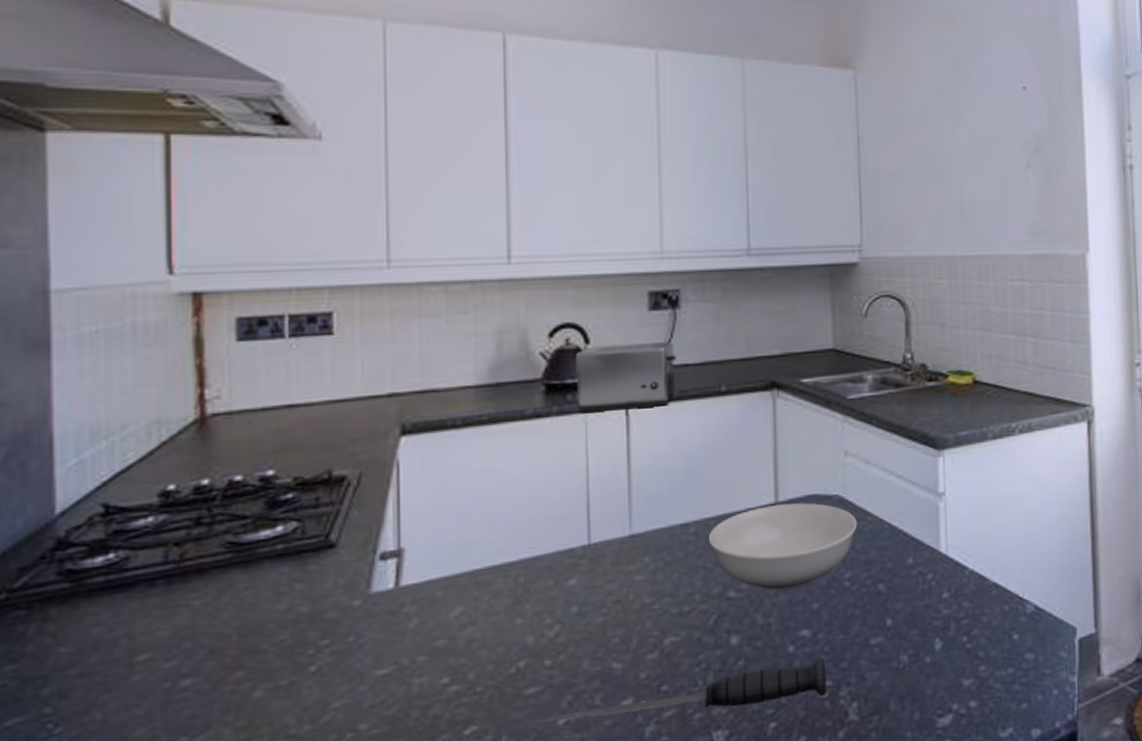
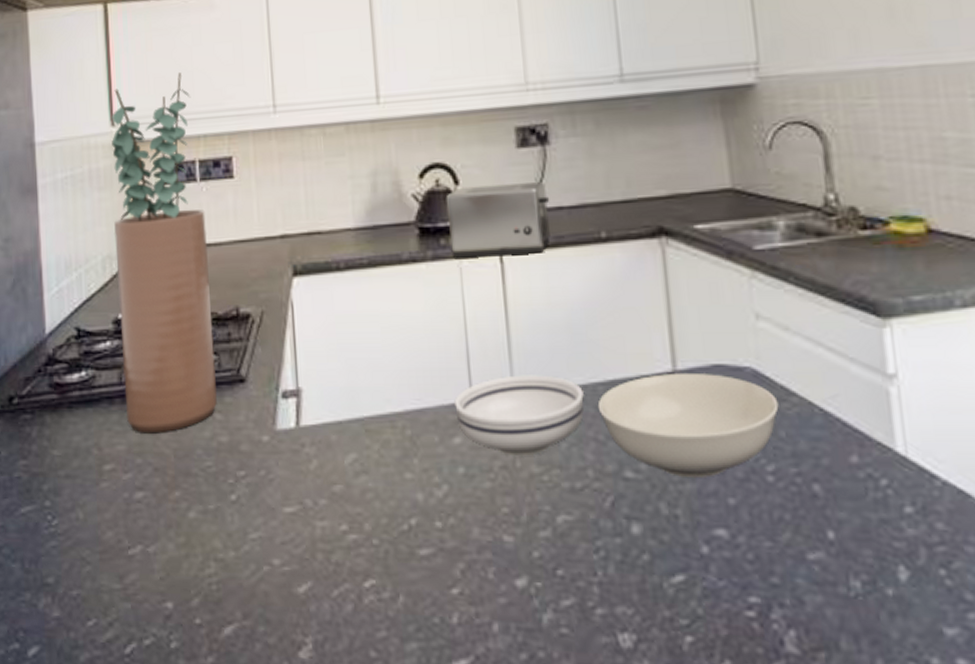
vase: none [165,219,299,614] -> present [112,73,217,434]
knife: present [532,657,827,724] -> none [427,565,755,615]
bowl: none [572,514,696,591] -> present [454,375,585,456]

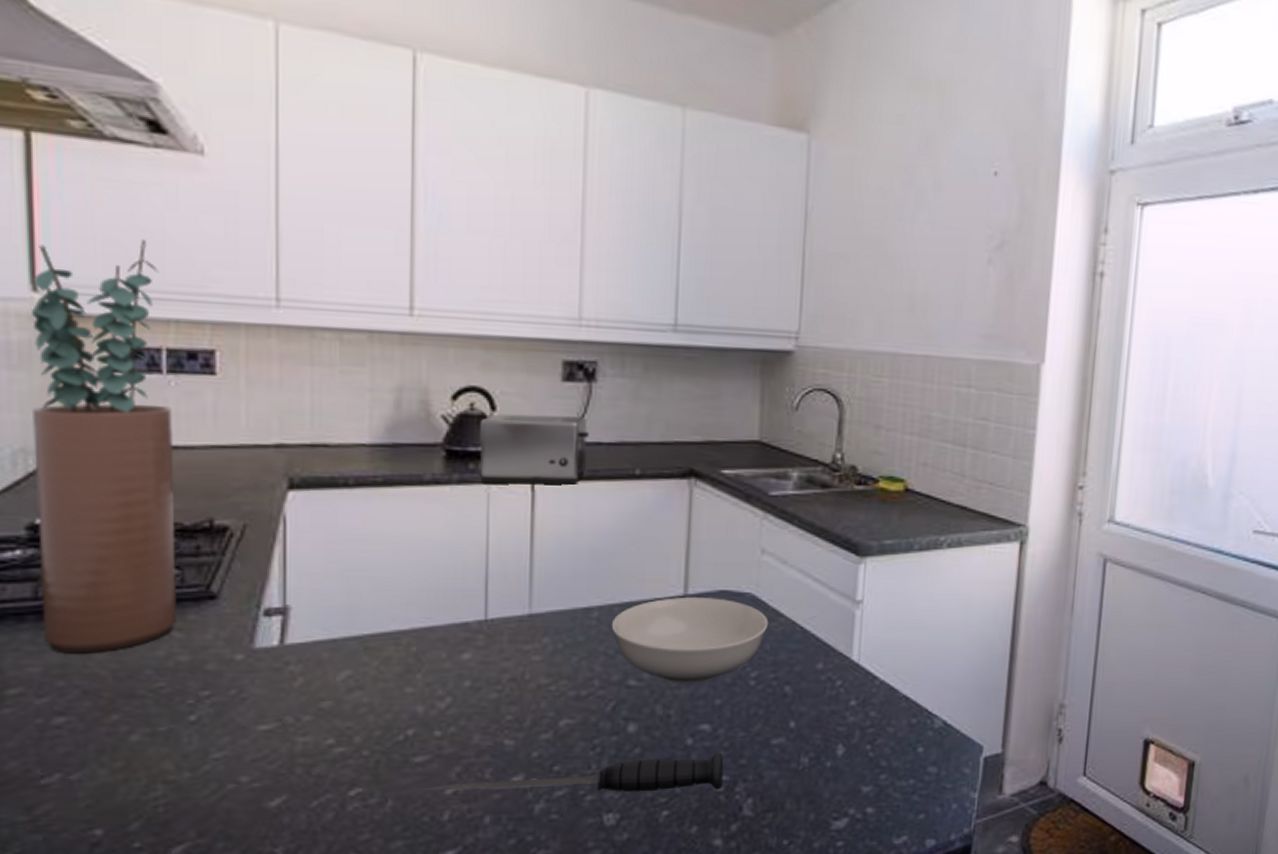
knife: none [427,565,755,615] -> present [419,752,724,792]
bowl: present [454,375,585,456] -> none [467,596,599,669]

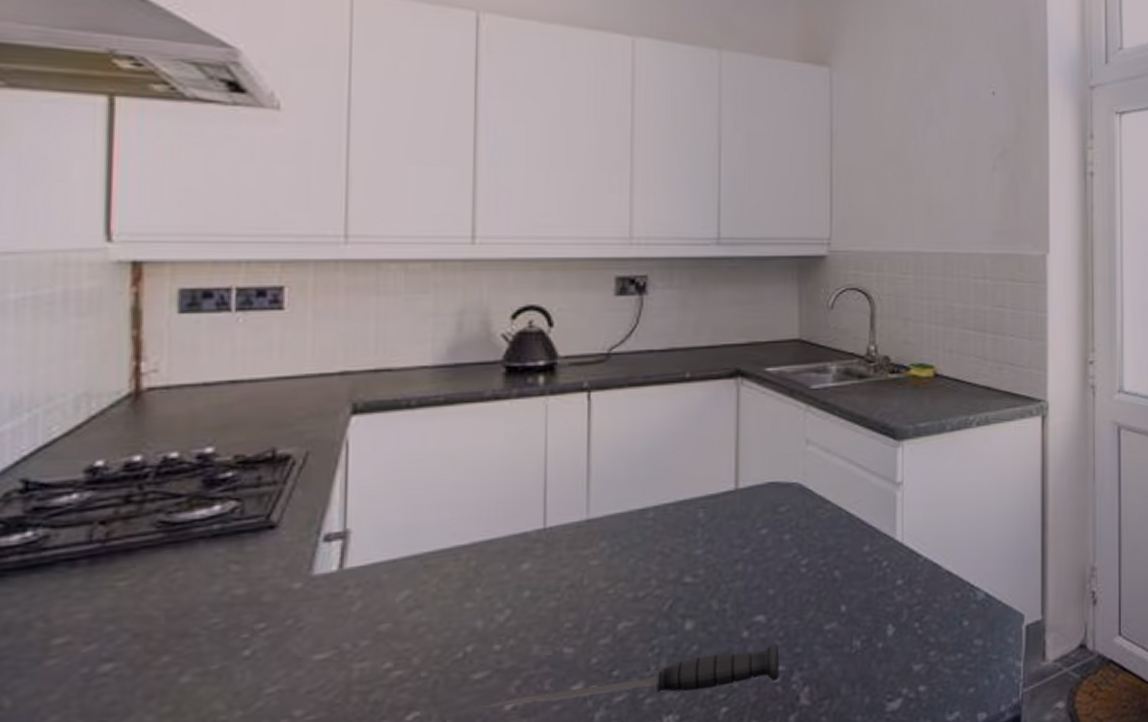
vase: present [31,240,178,654] -> none [94,189,240,596]
toaster: present [479,413,590,486] -> none [537,328,642,397]
bowl: present [611,597,769,684] -> none [666,490,816,577]

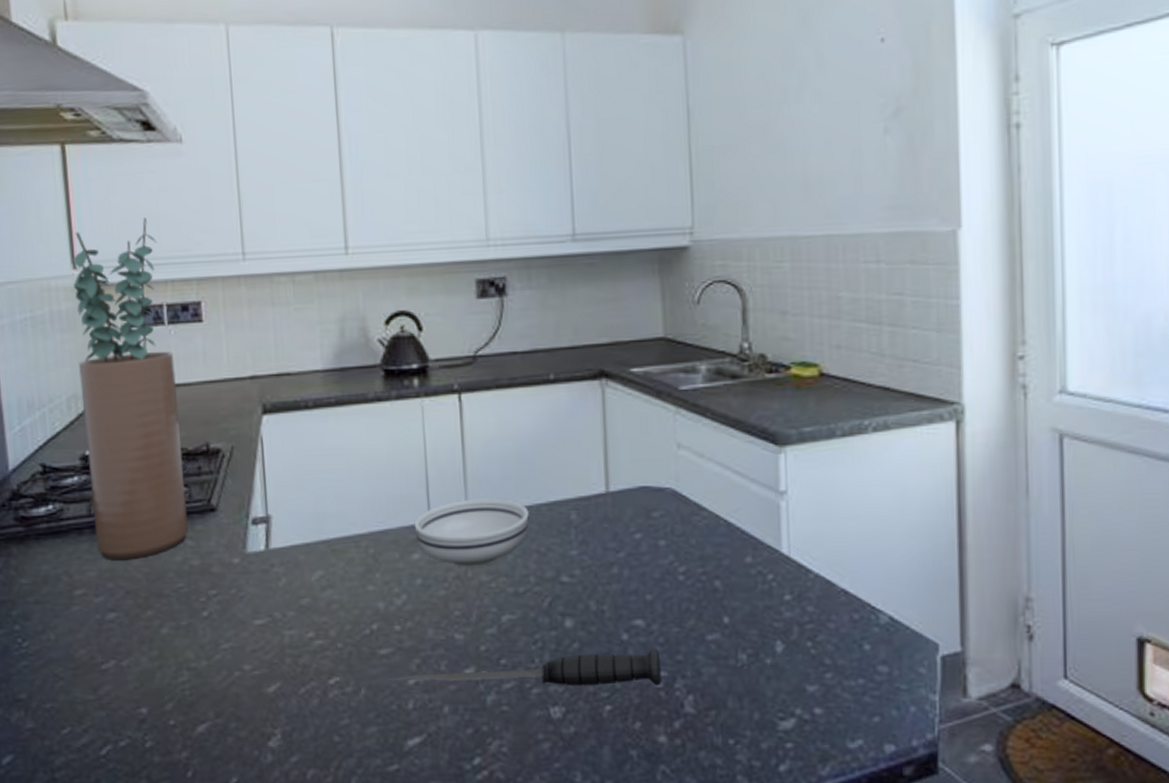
vase: none [94,189,240,596] -> present [73,218,188,560]
bowl: none [526,499,655,575] -> present [414,498,529,567]

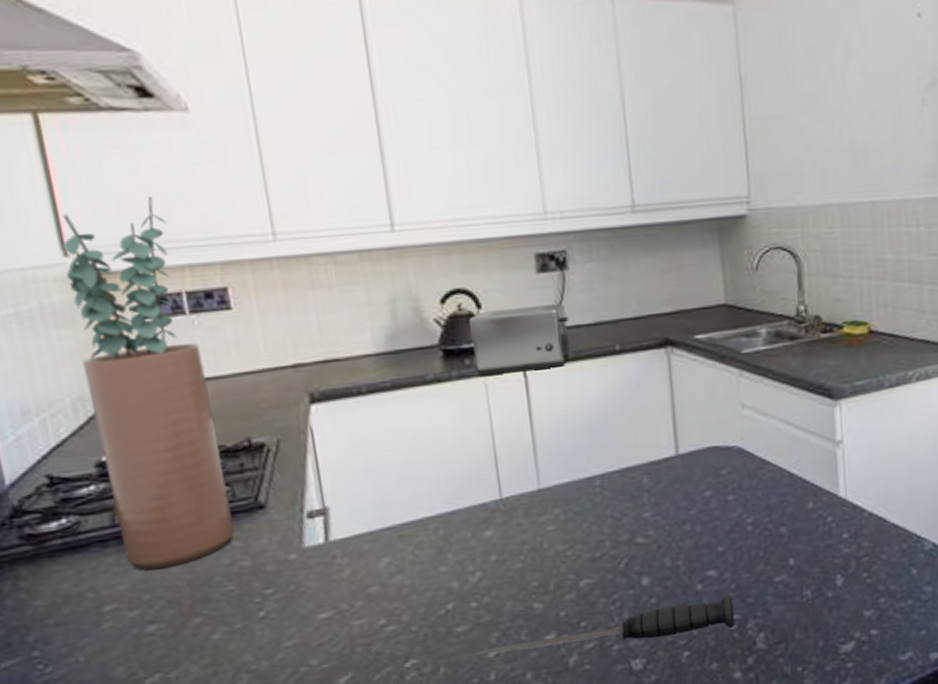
toaster: none [410,330,506,398] -> present [468,303,570,377]
bowl: present [414,498,529,567] -> none [484,469,603,540]

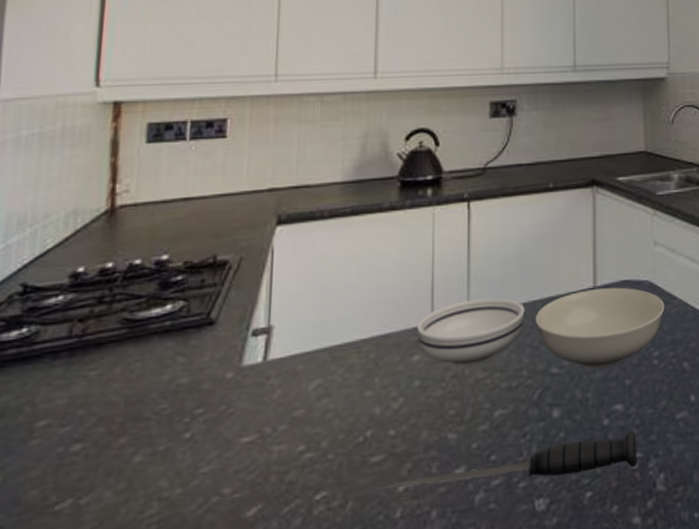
vase: present [62,197,235,570] -> none [72,41,192,384]
toaster: present [468,303,570,377] -> none [426,145,512,207]
bowl: none [484,469,603,540] -> present [417,297,525,366]
bowl: none [613,454,758,537] -> present [535,287,665,368]

